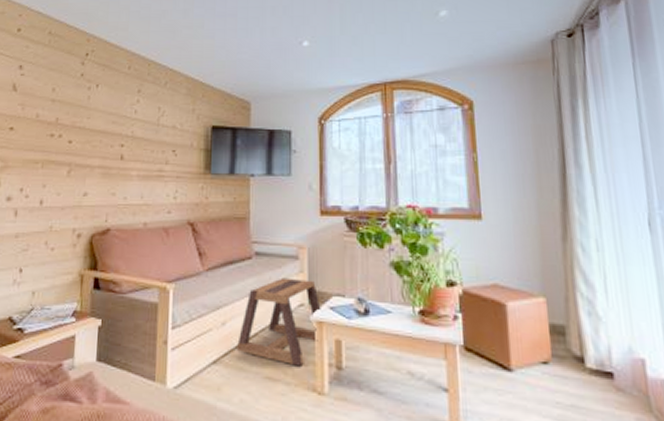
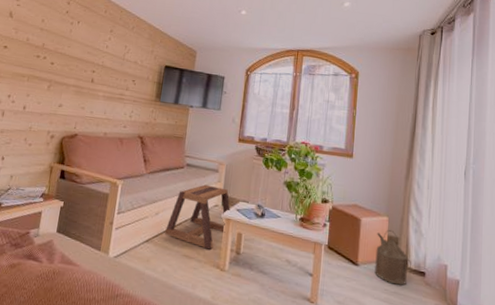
watering can: none [532,314,590,394] -> present [374,229,411,285]

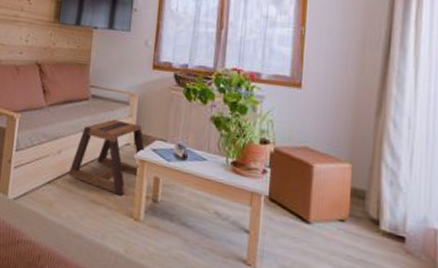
watering can: present [374,229,411,285] -> none [333,179,385,252]

